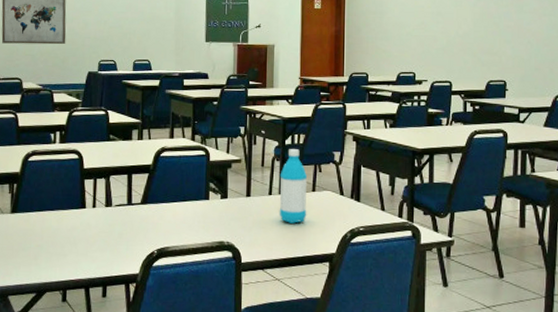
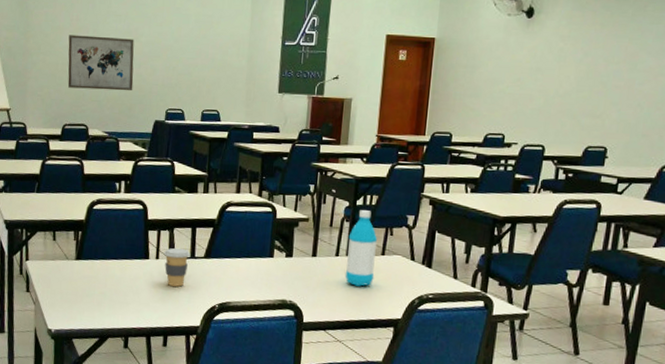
coffee cup: none [100,195,128,235] -> present [163,247,191,287]

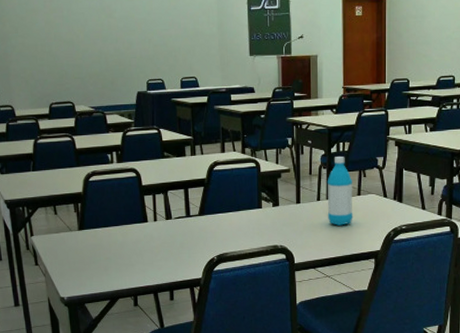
wall art: present [68,35,134,91] -> none [44,15,113,68]
coffee cup: present [163,247,191,287] -> none [160,208,186,244]

